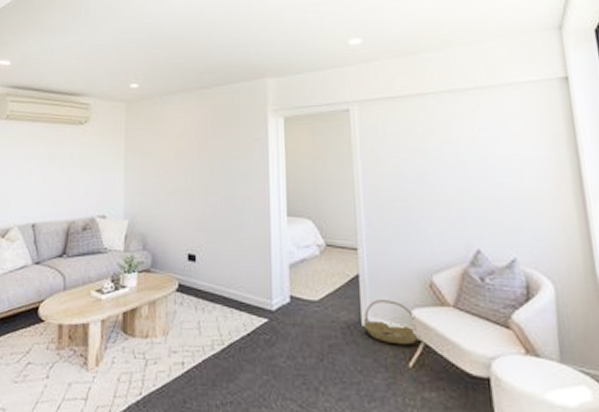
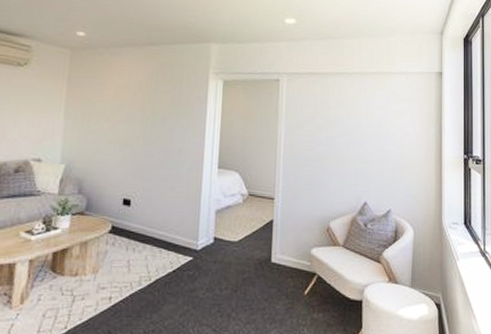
basket: present [363,300,420,345] -> none [272,241,315,277]

